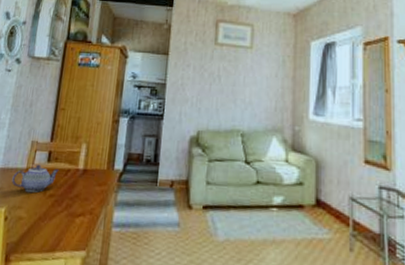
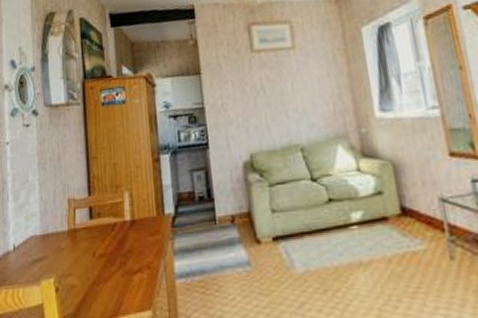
teapot: present [12,164,59,193] -> none [55,223,104,256]

